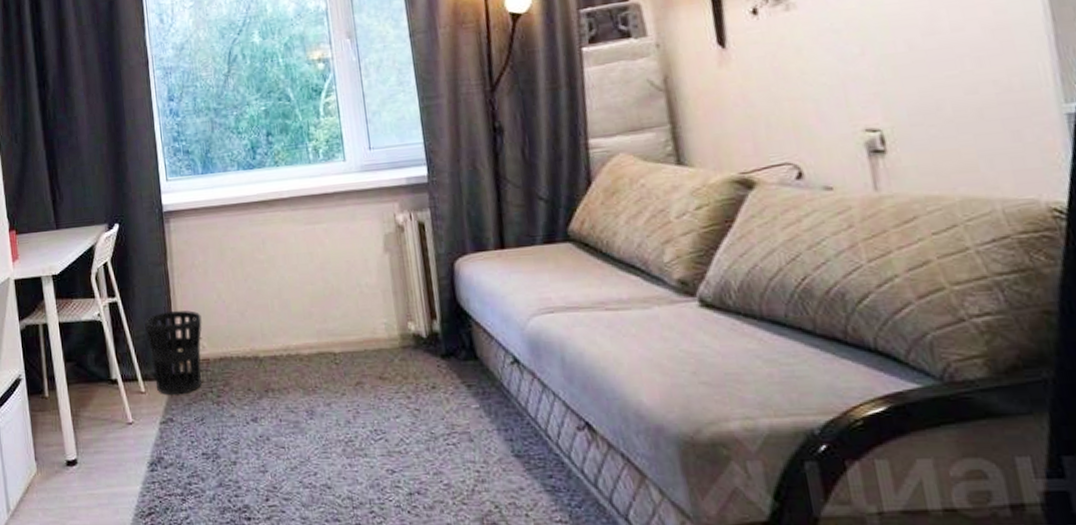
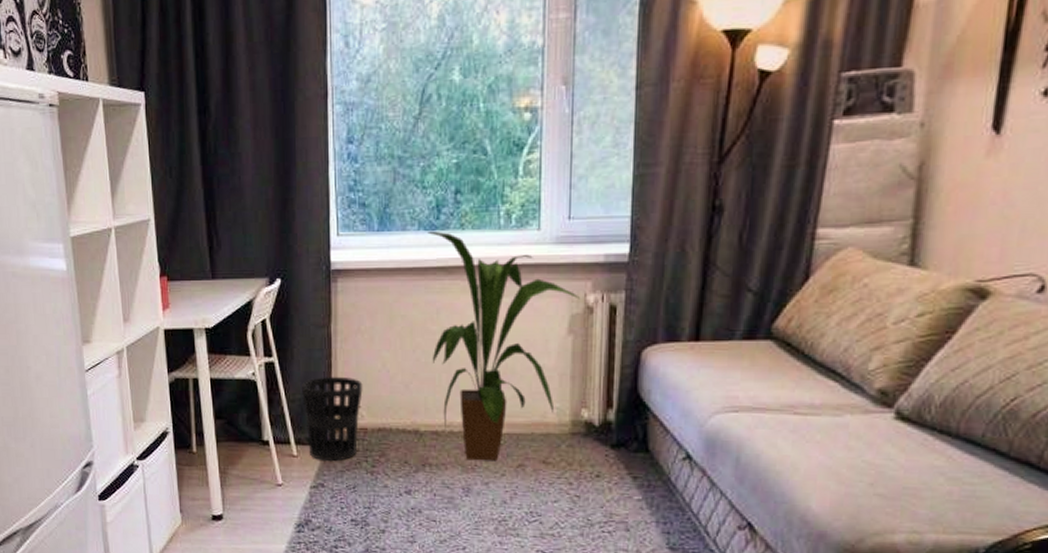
house plant: none [246,169,390,383] -> present [427,231,580,462]

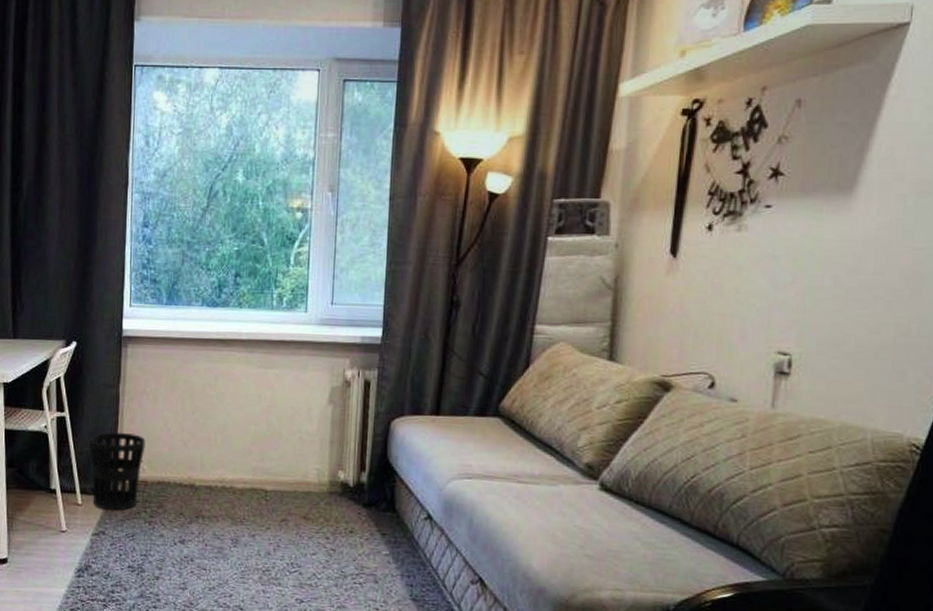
house plant: present [427,231,580,462] -> none [208,307,339,516]

